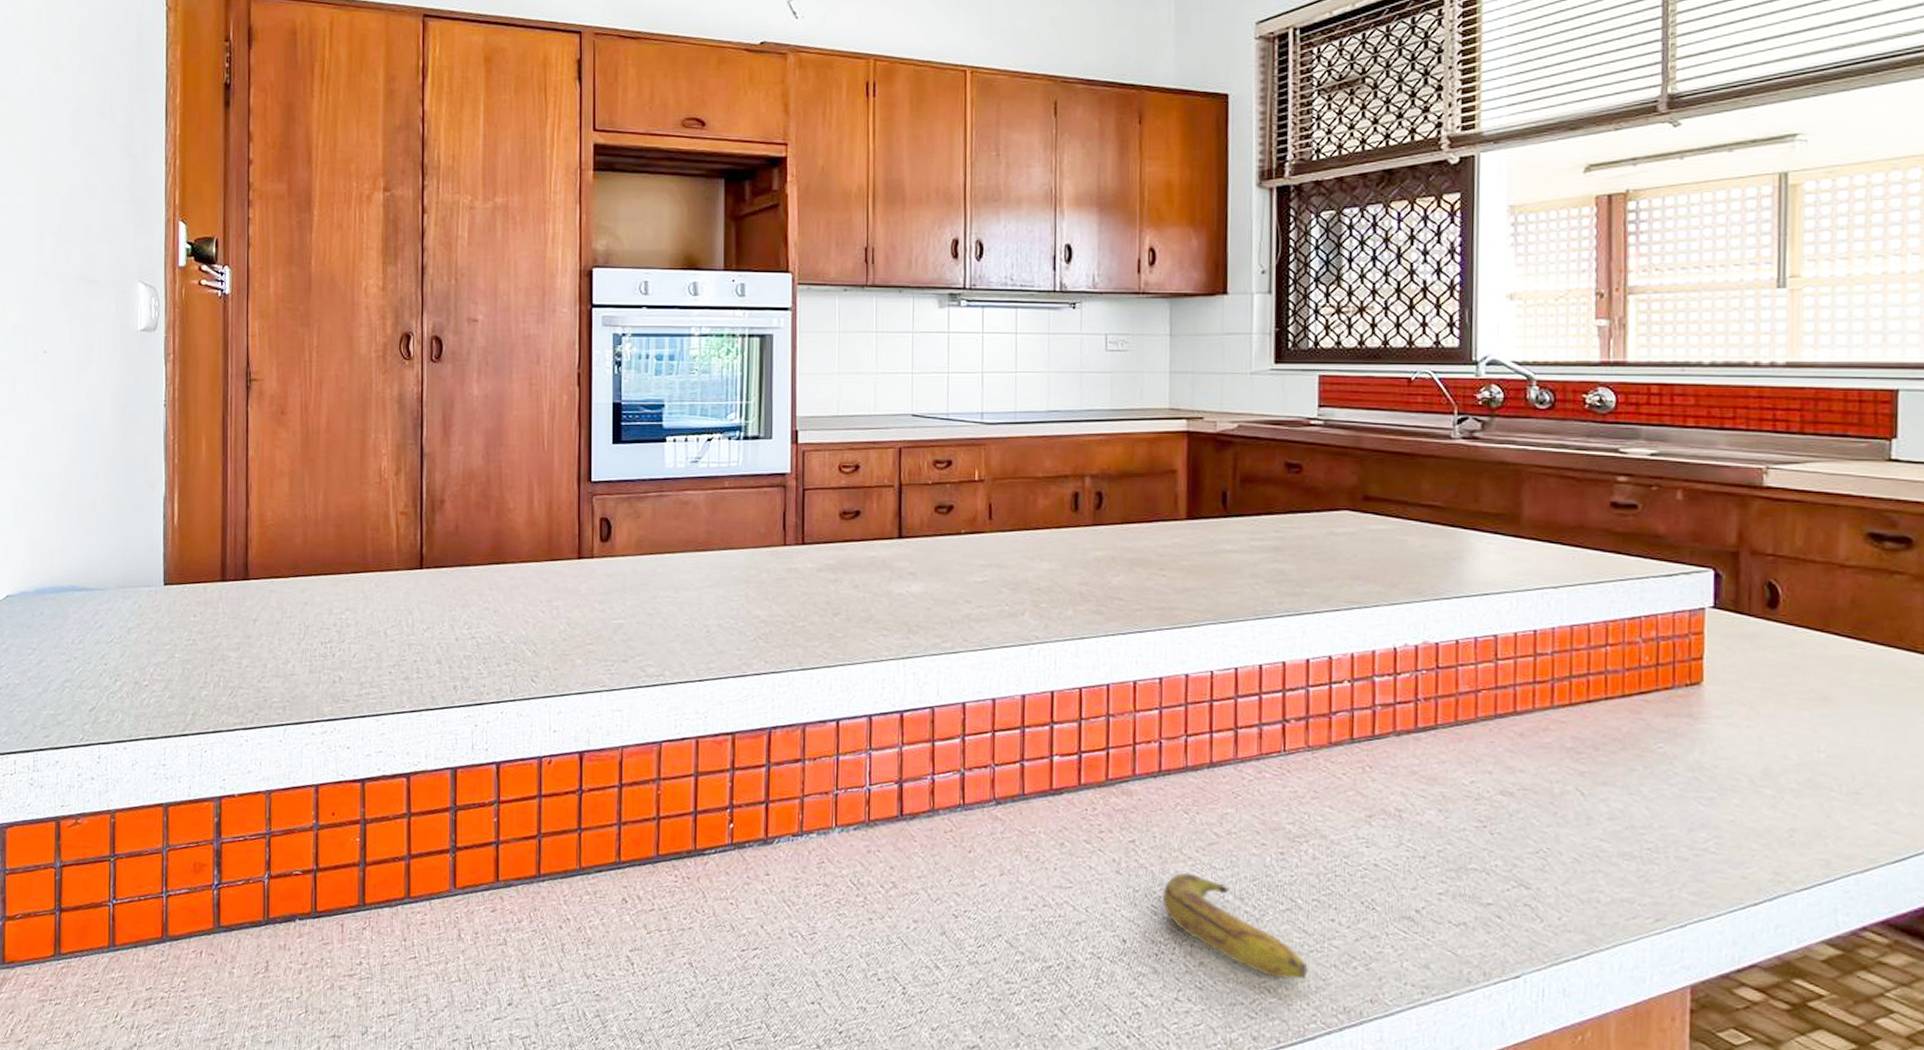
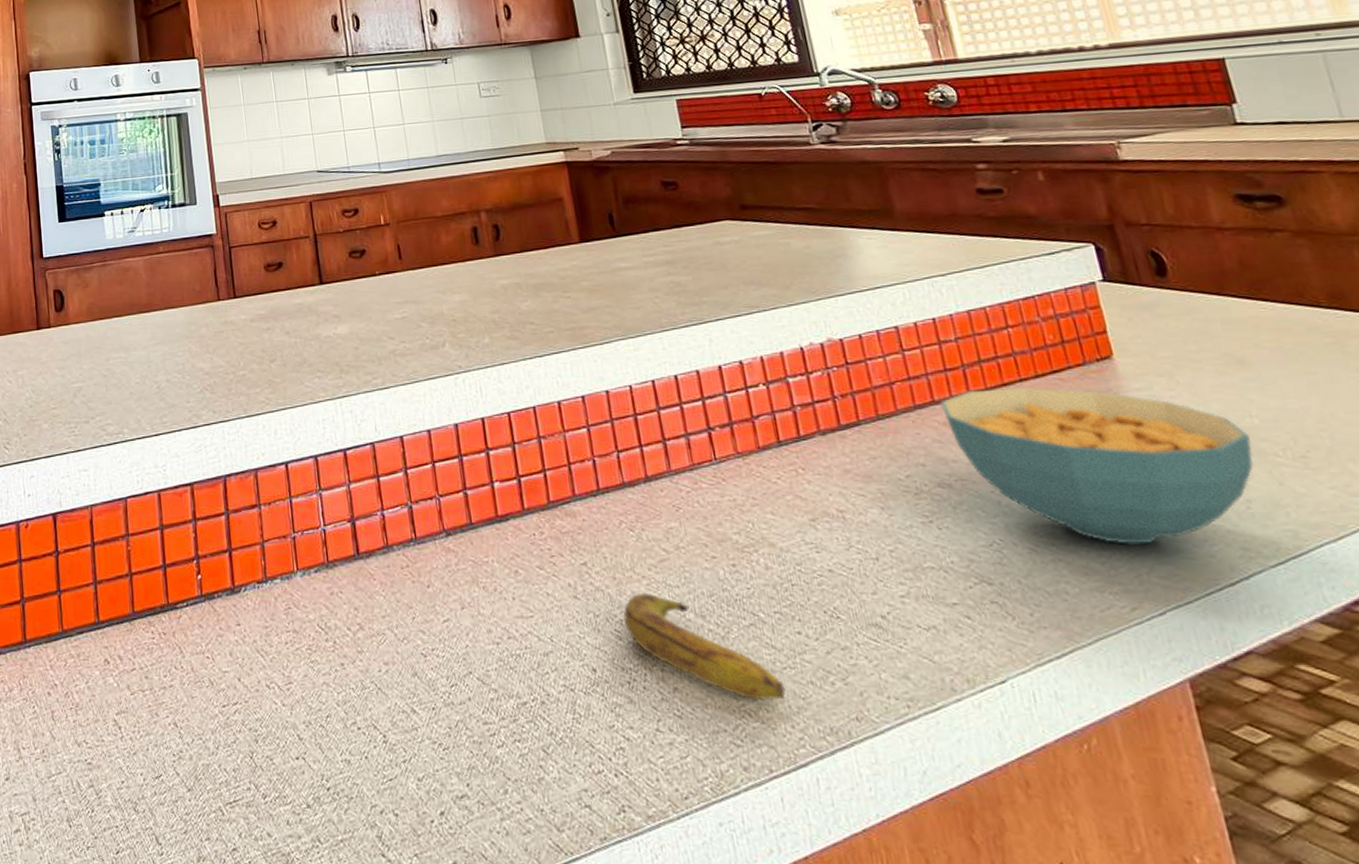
cereal bowl: none [1521,704,1811,862] -> present [940,387,1253,545]

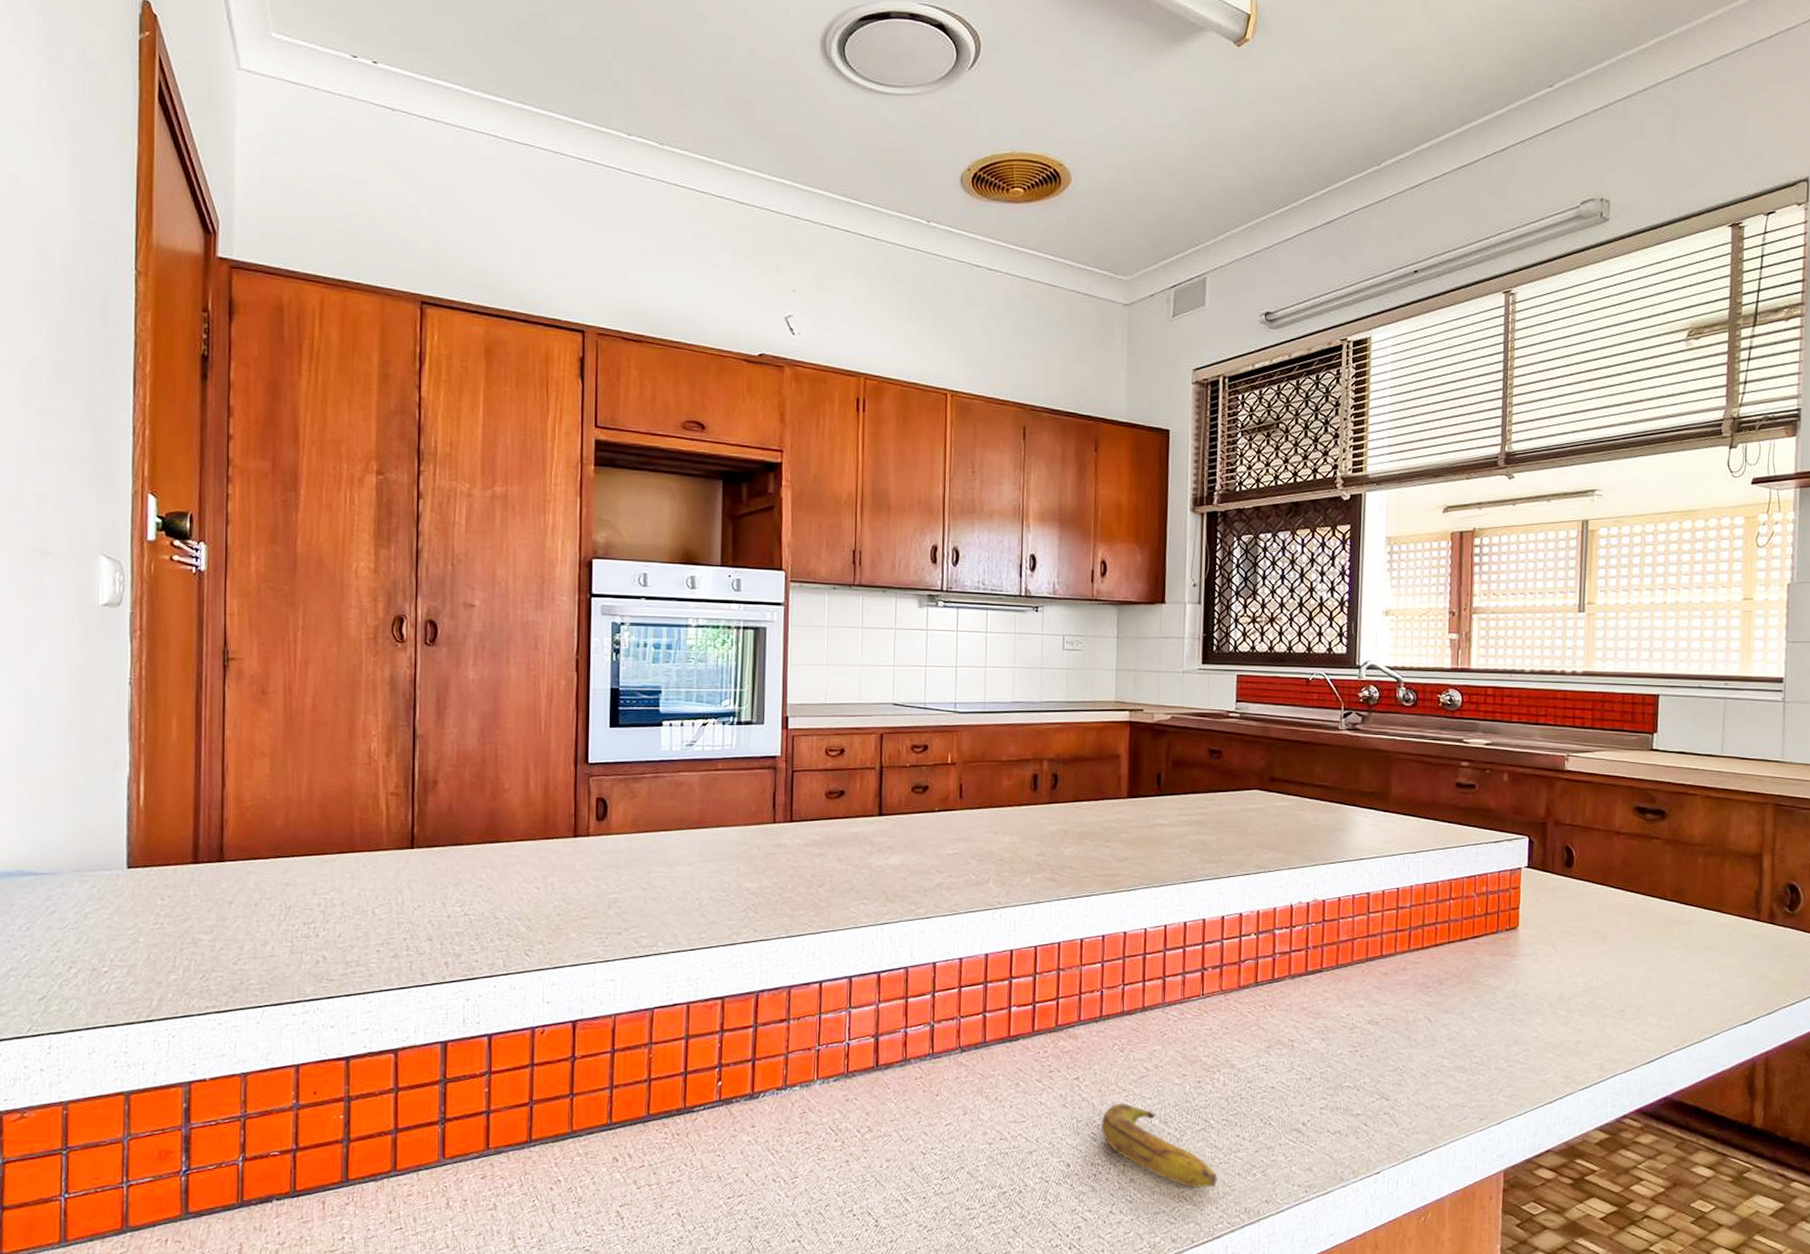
cereal bowl: present [940,387,1253,545] -> none [1386,947,1592,1072]

